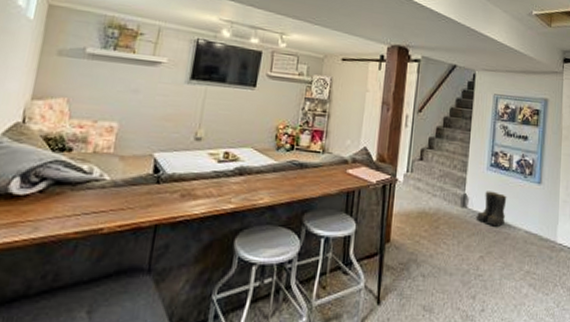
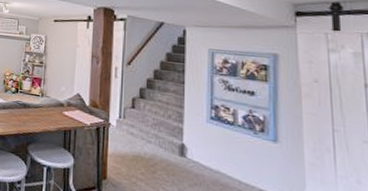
boots: present [477,191,507,227] -> none [199,143,234,181]

